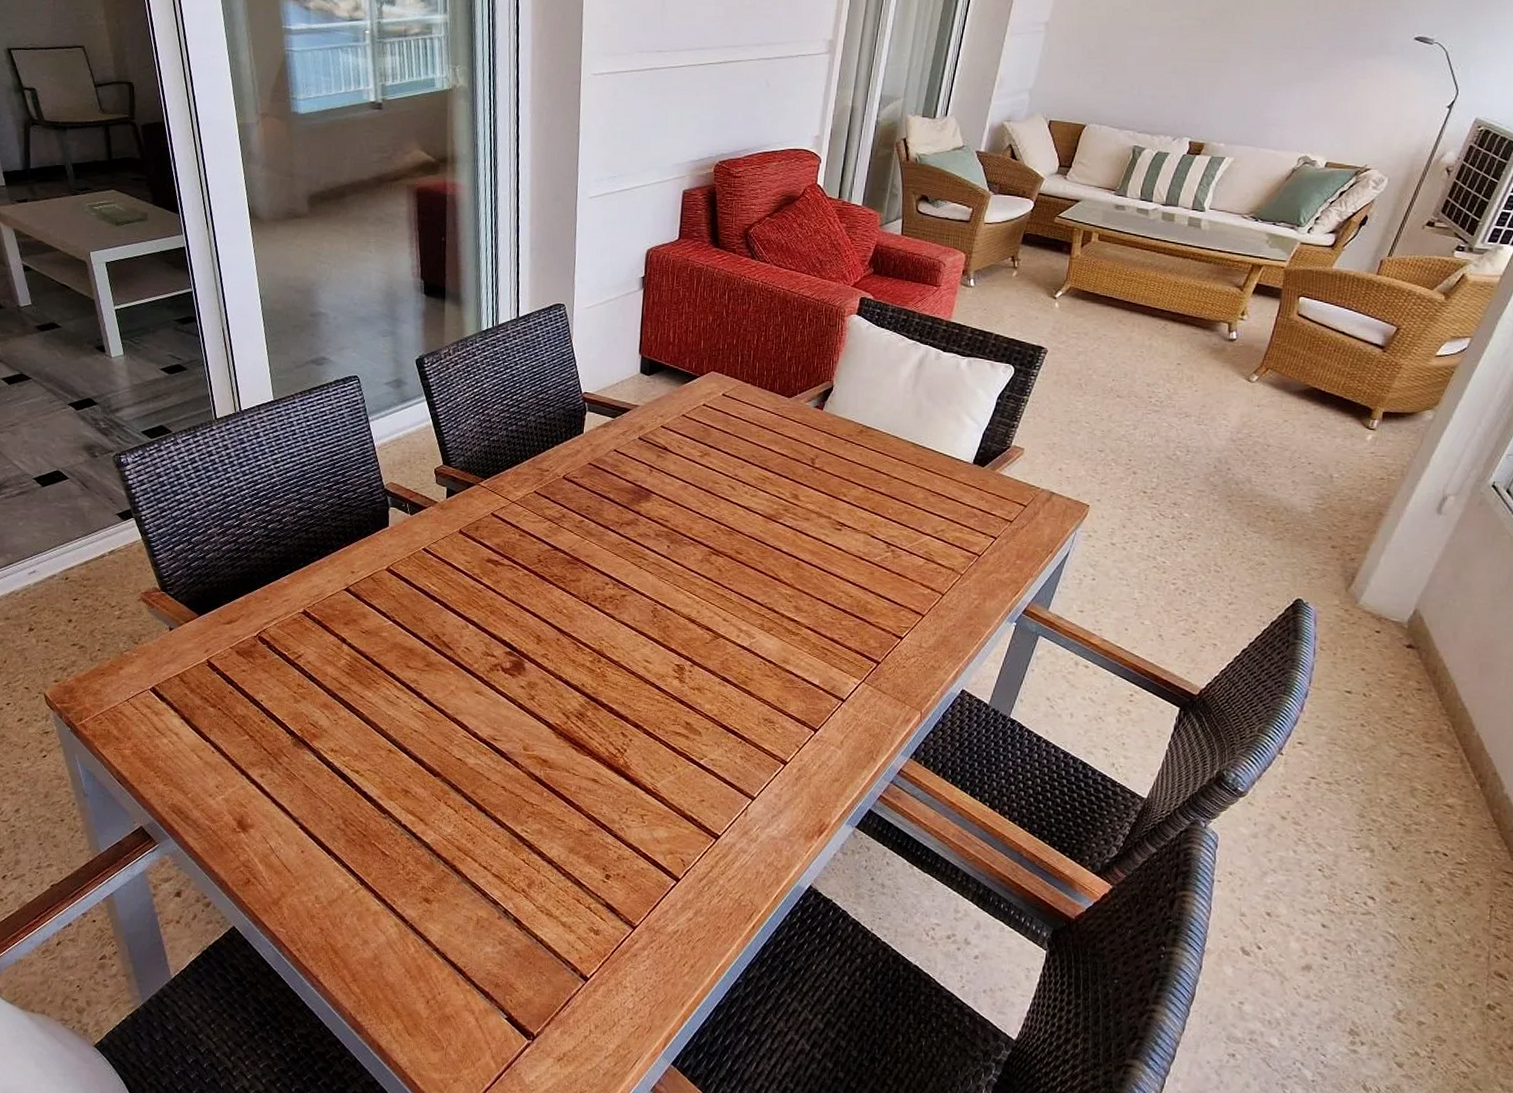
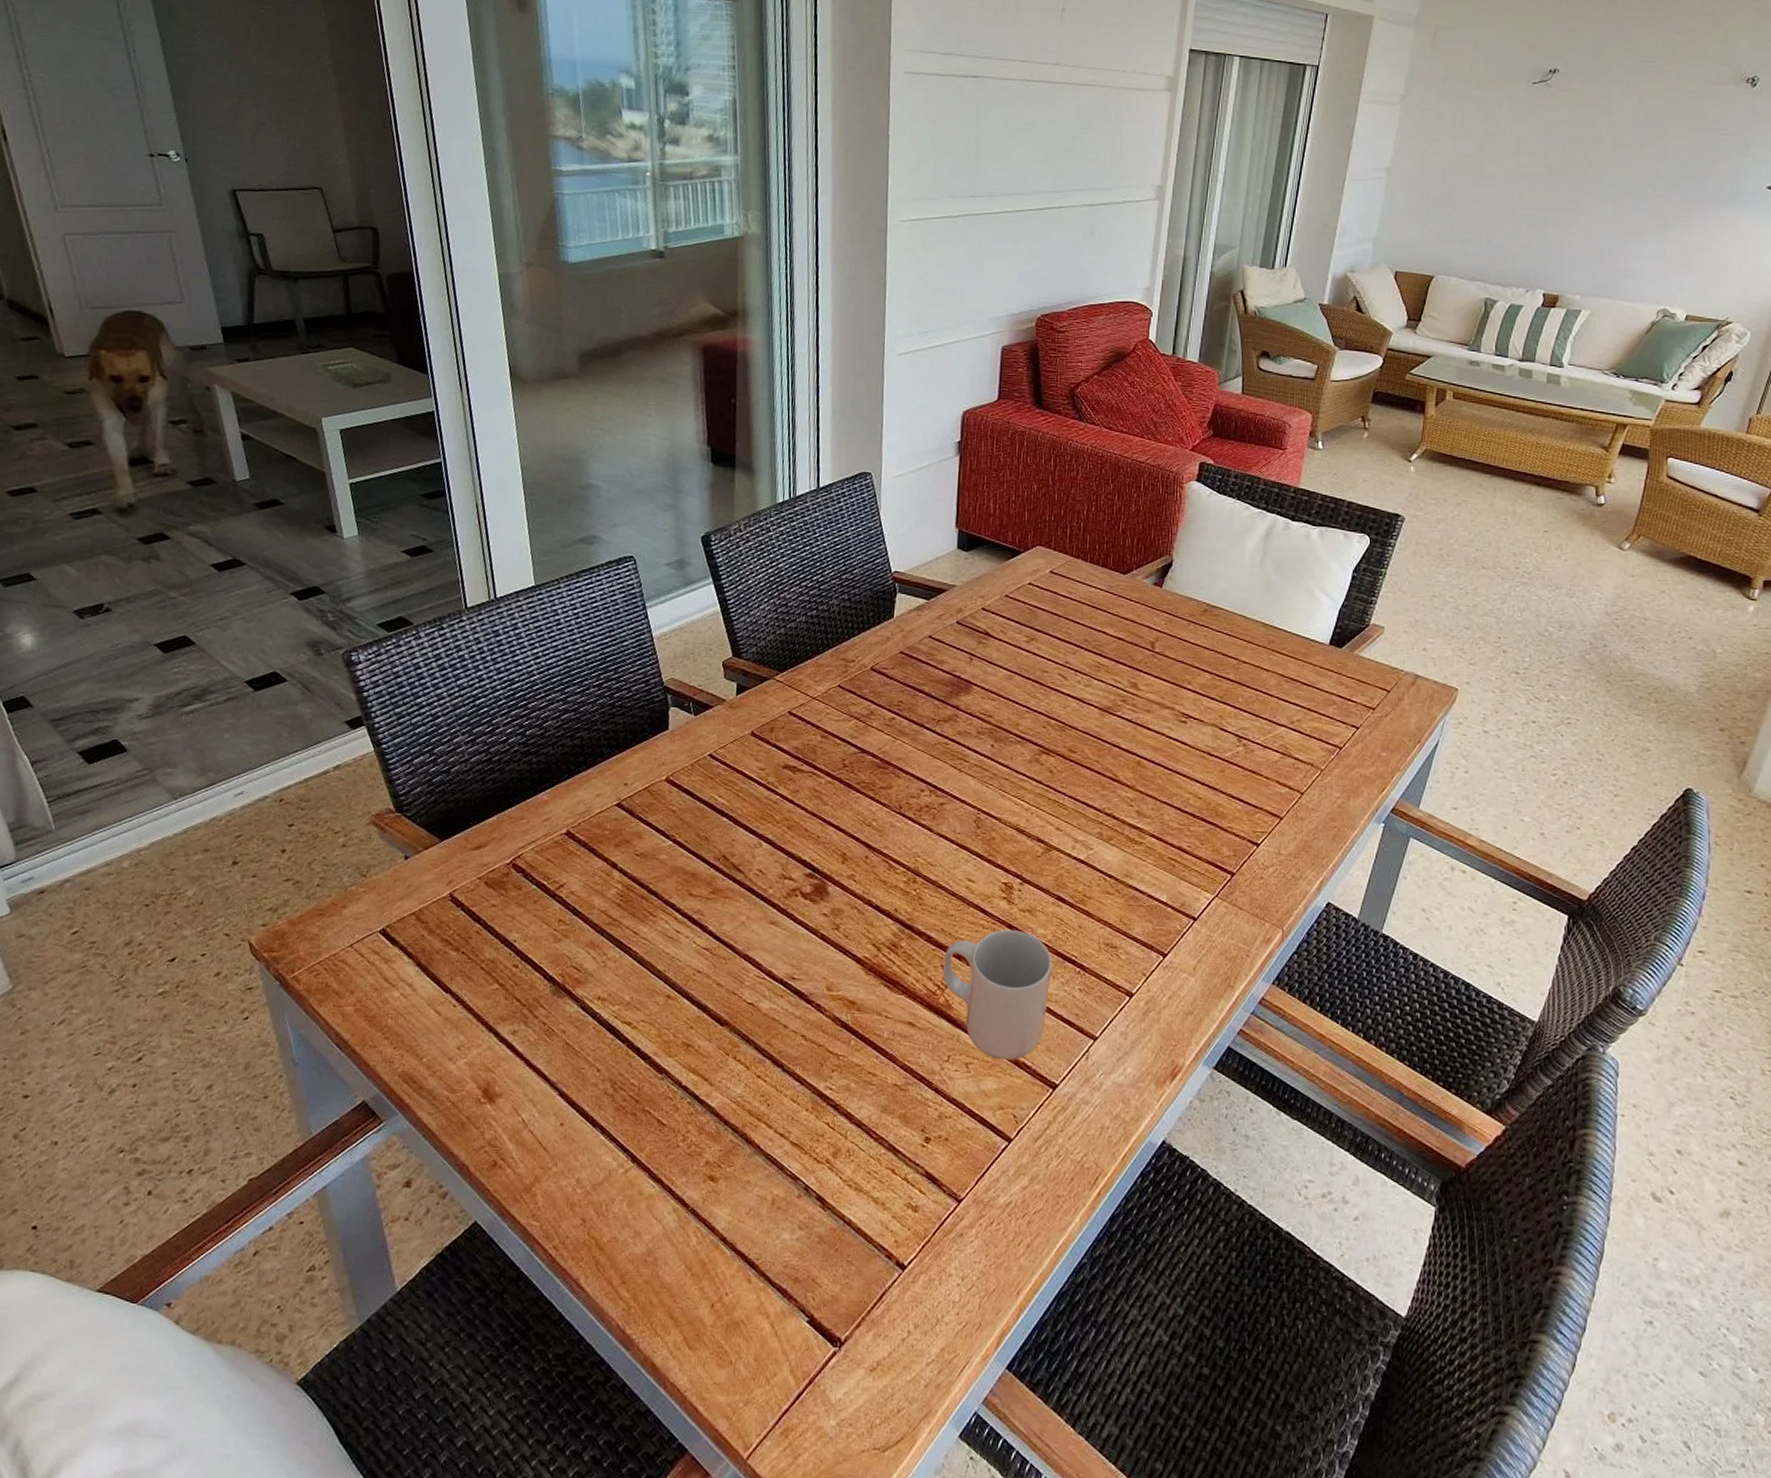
cup: none [622,704,717,814] -> present [942,929,1052,1060]

